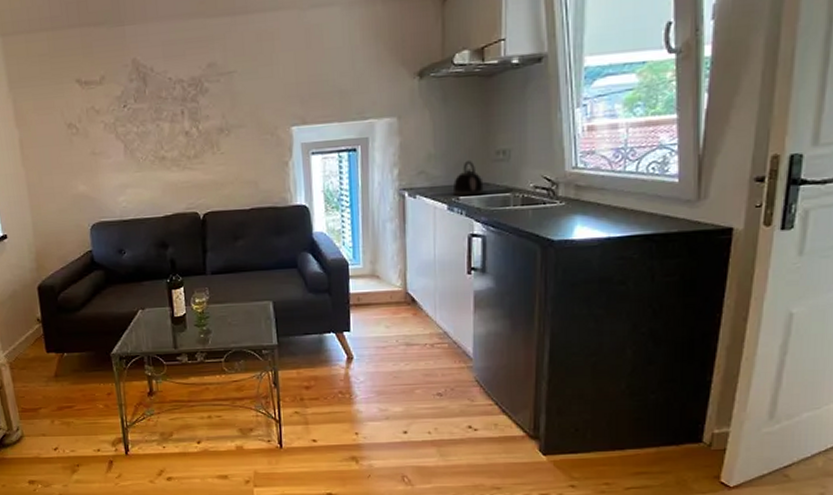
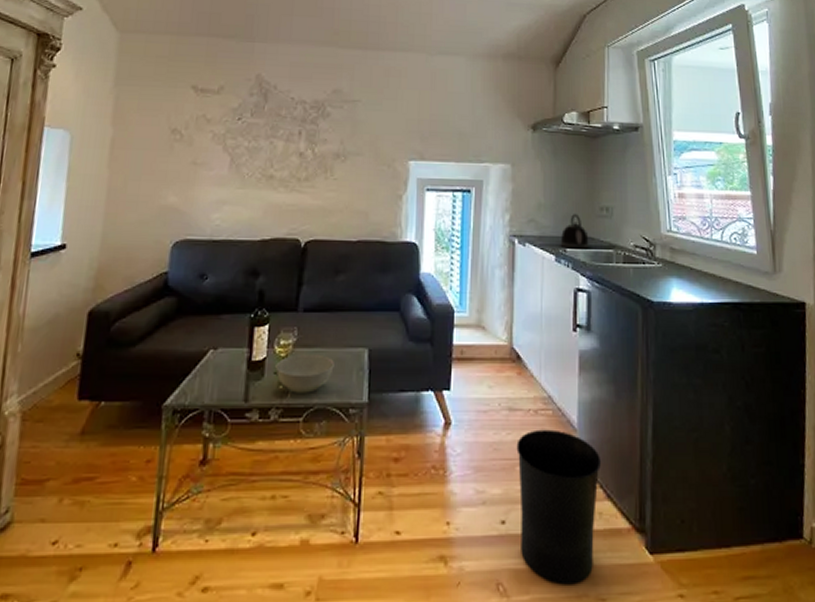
bowl: none [195,308,245,340] -> present [275,354,334,393]
waste bin: none [414,359,496,478] -> present [516,429,601,585]

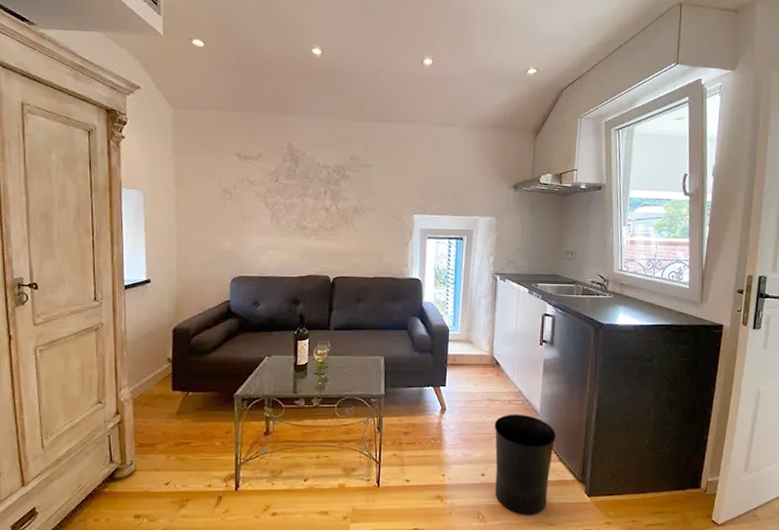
bowl: present [275,354,334,393] -> none [315,360,359,388]
kettle: present [560,213,589,249] -> none [533,256,556,284]

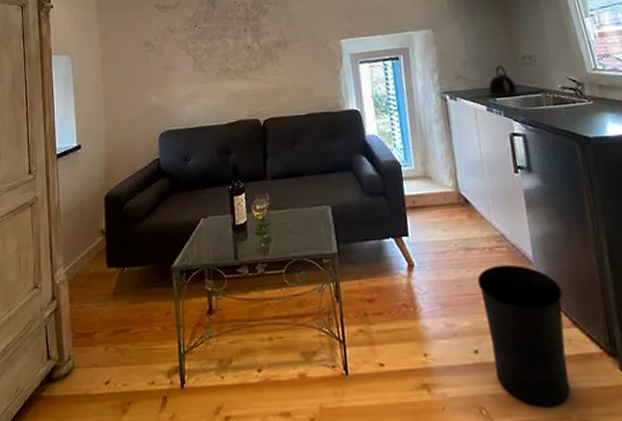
kettle: none [533,256,556,284] -> present [489,64,518,98]

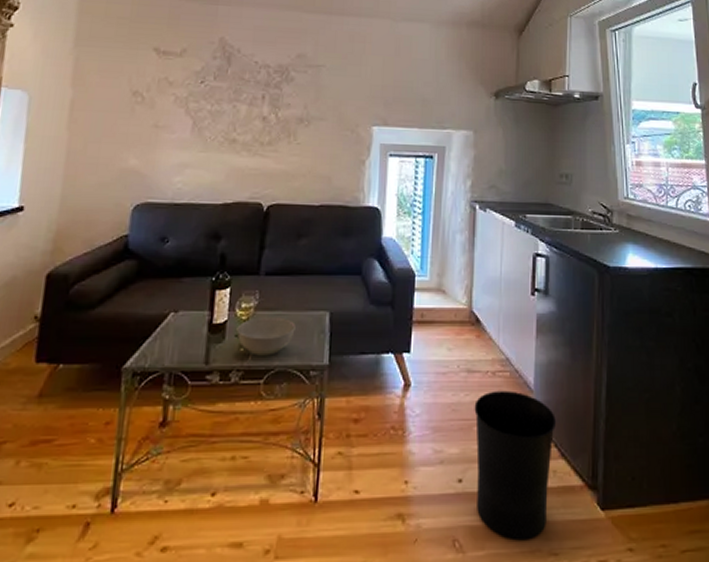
bowl: none [255,214,304,249] -> present [236,317,296,356]
kettle: present [489,64,518,98] -> none [520,179,548,215]

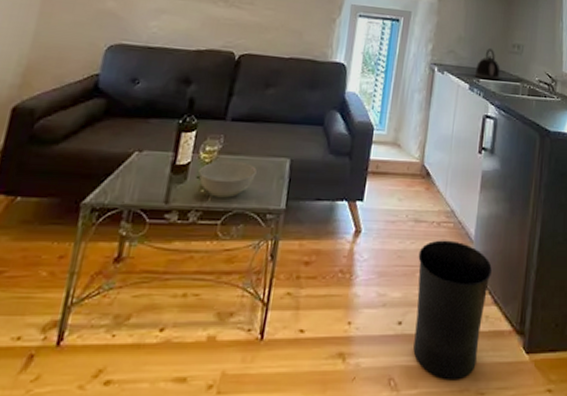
kettle: none [520,179,548,215] -> present [474,47,500,81]

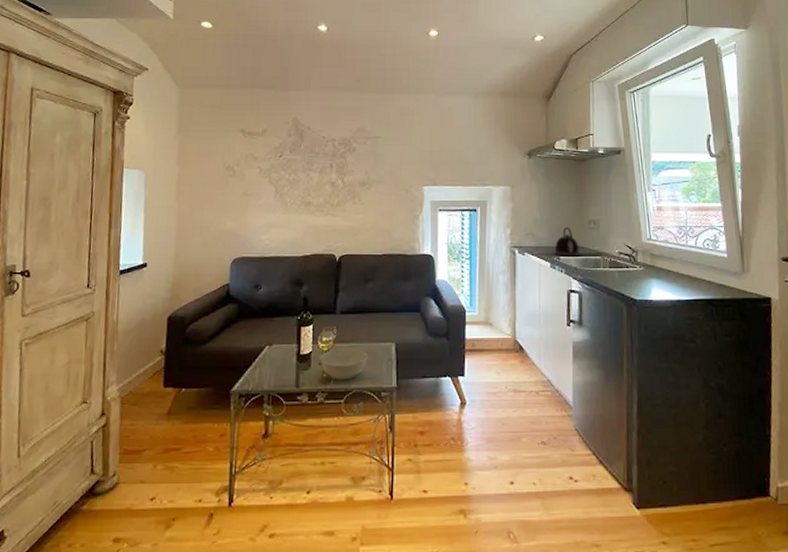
waste bin: present [413,240,492,381] -> none [521,407,593,534]

